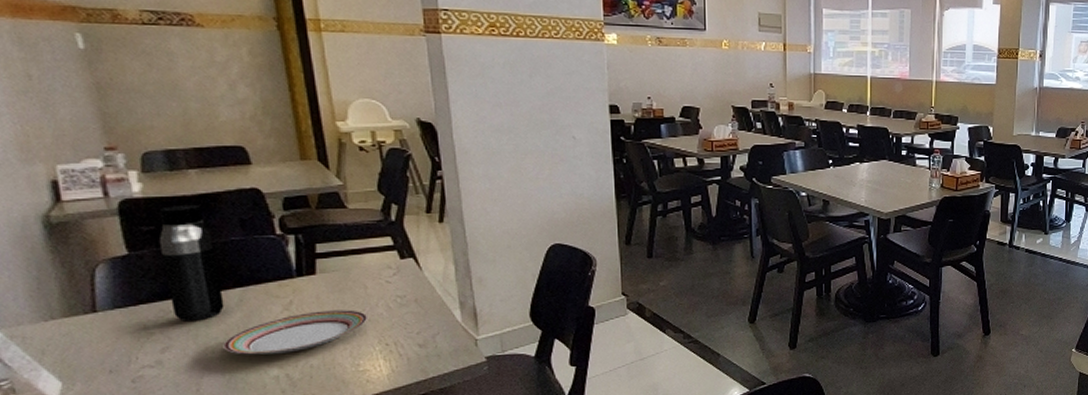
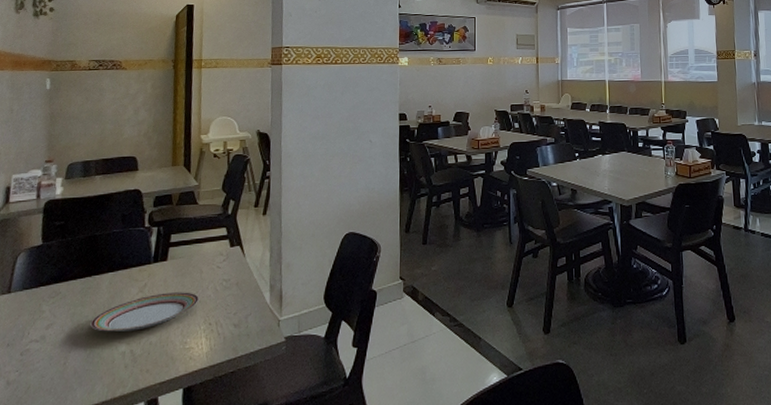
water bottle: present [158,204,225,322] -> none [62,203,101,302]

